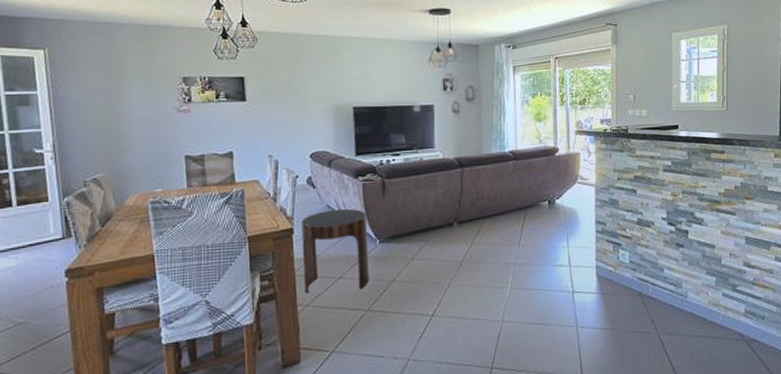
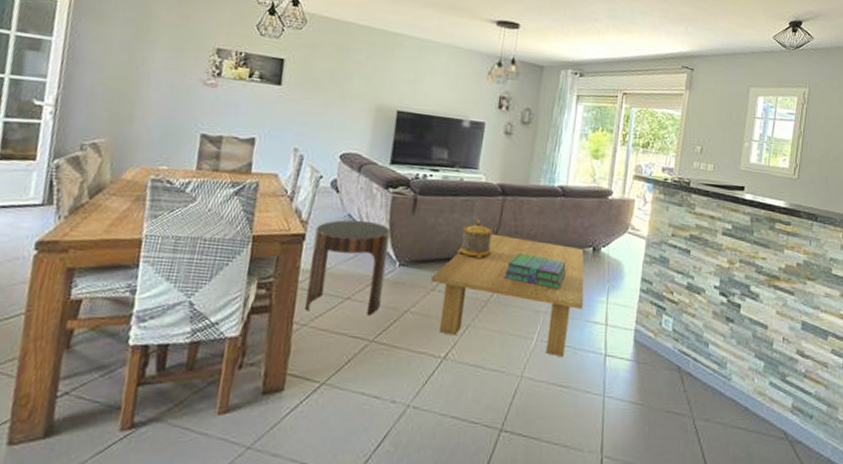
coffee table: none [410,202,548,299] -> present [431,233,584,356]
decorative container: none [429,191,459,227] -> present [458,218,493,259]
stack of books: none [473,215,528,243] -> present [504,252,567,289]

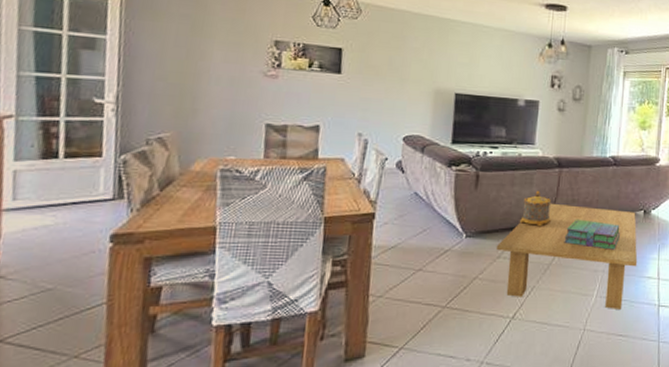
side table: present [305,220,391,316] -> none [379,197,456,285]

